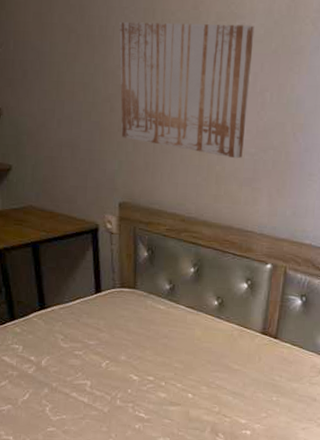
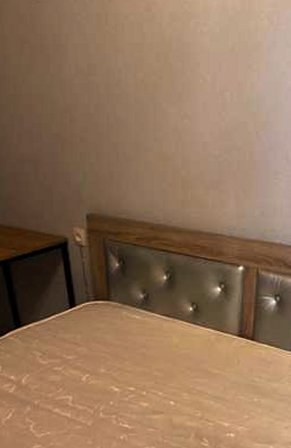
wall art: present [119,21,255,159] -> none [72,24,210,162]

